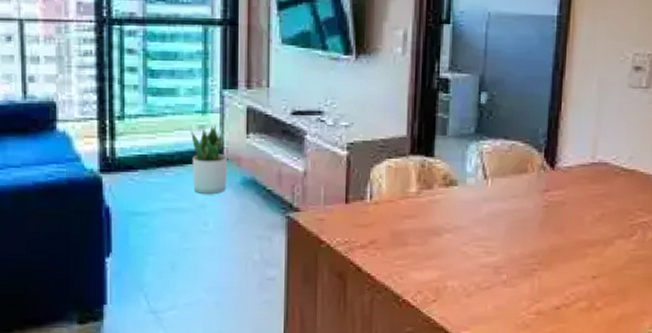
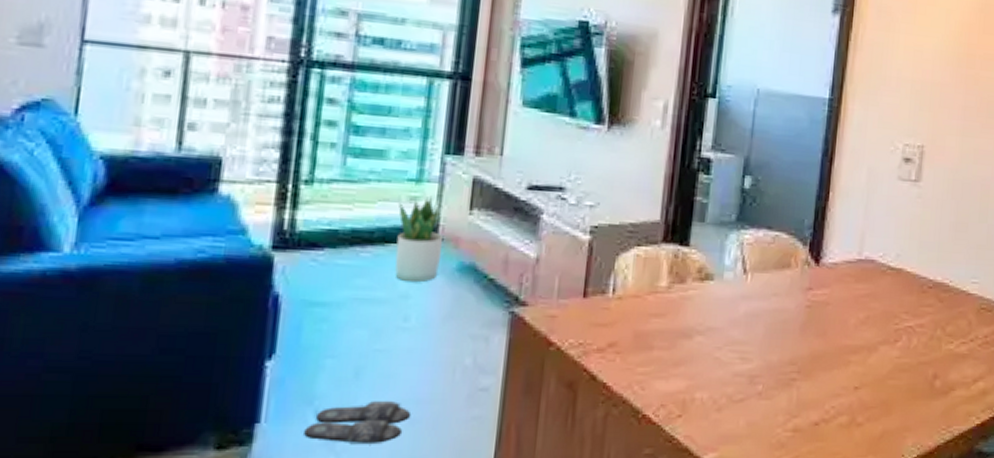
slippers: none [139,288,216,320] -> present [304,401,410,443]

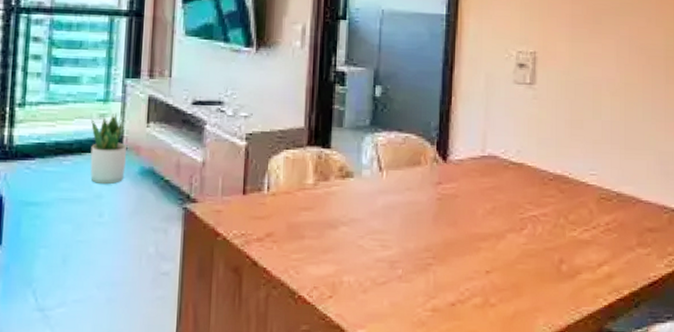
slippers: present [304,401,410,443] -> none [26,284,107,319]

